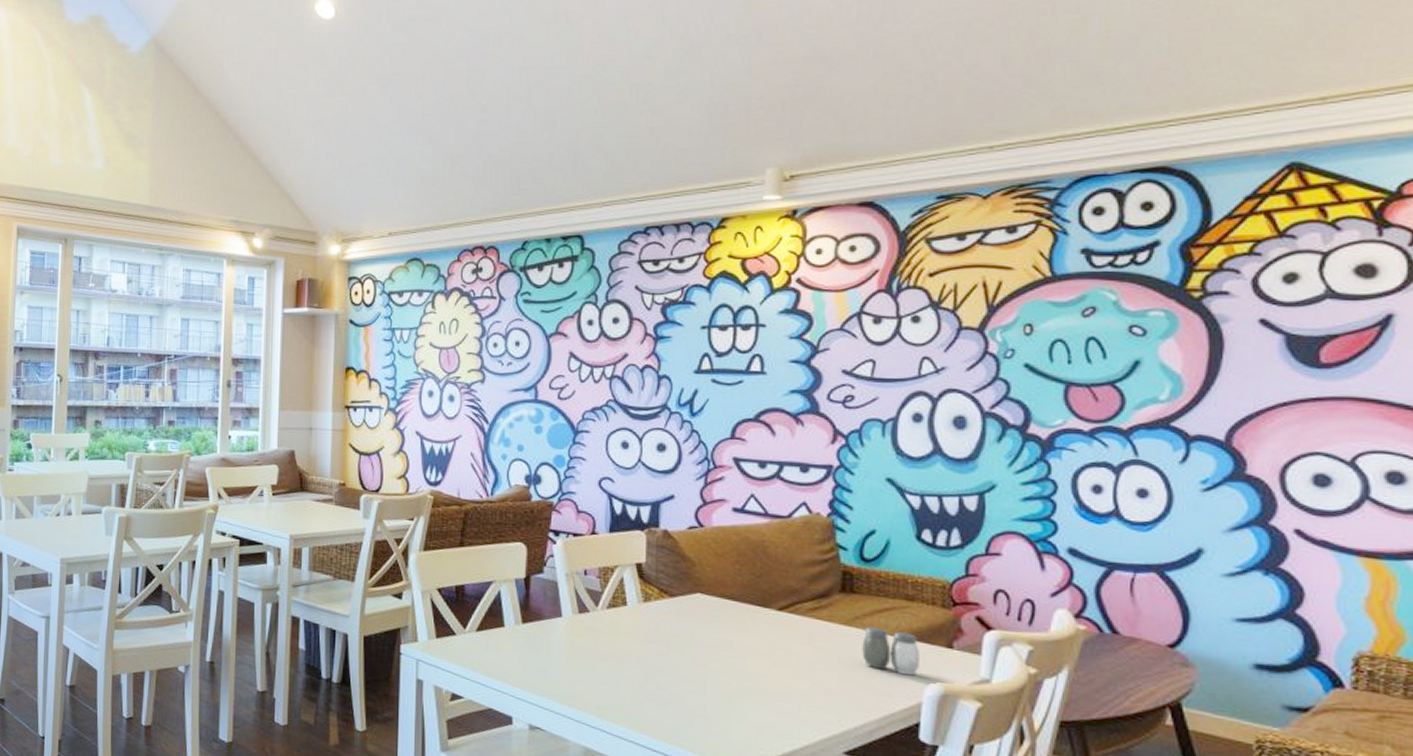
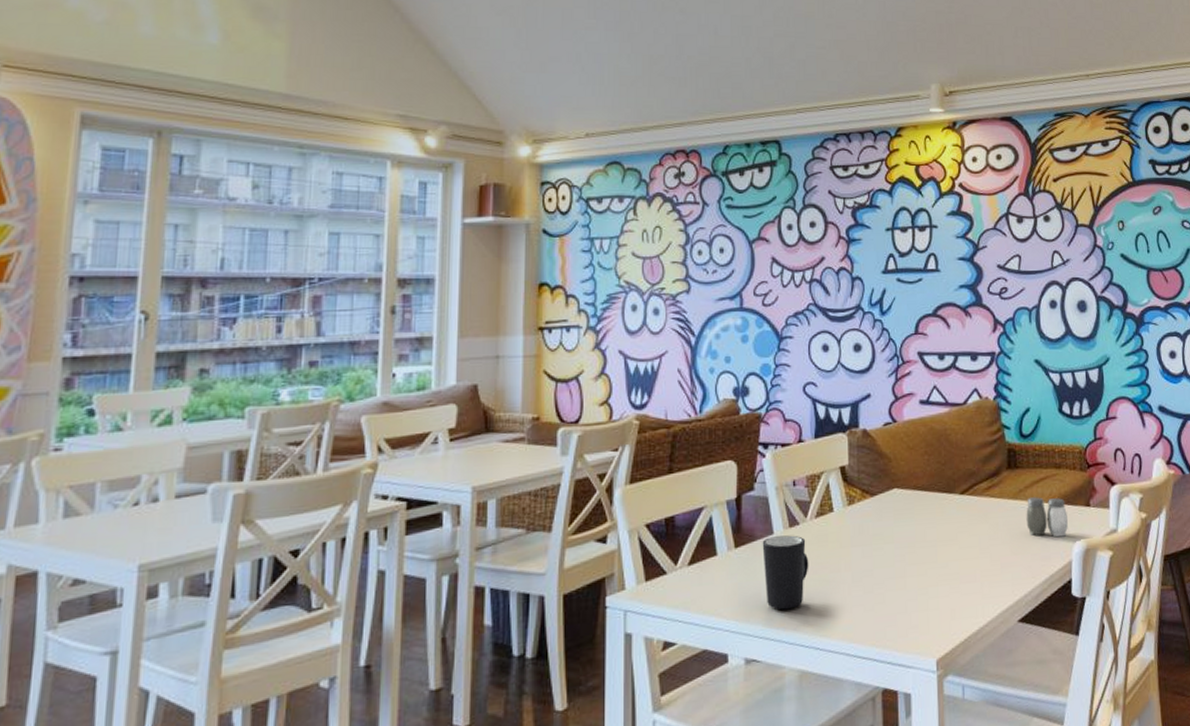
mug: none [550,619,599,690] -> present [762,535,809,610]

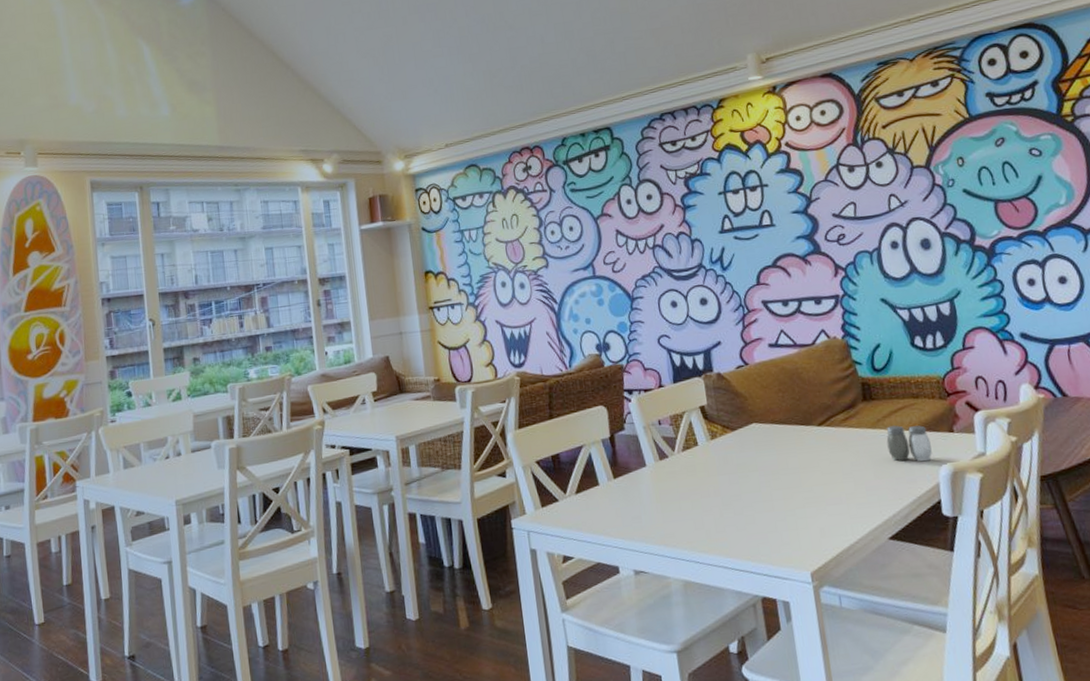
mug: present [762,535,809,610] -> none [637,466,682,530]

